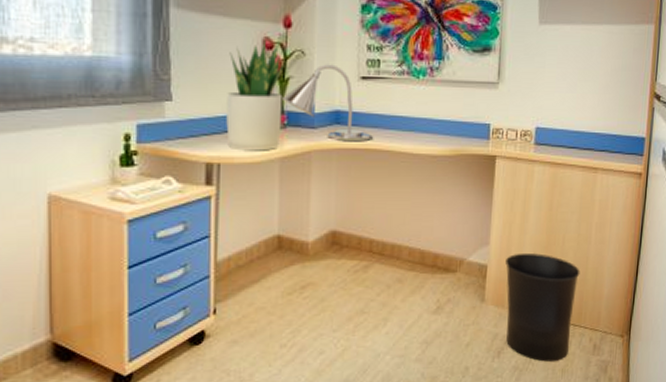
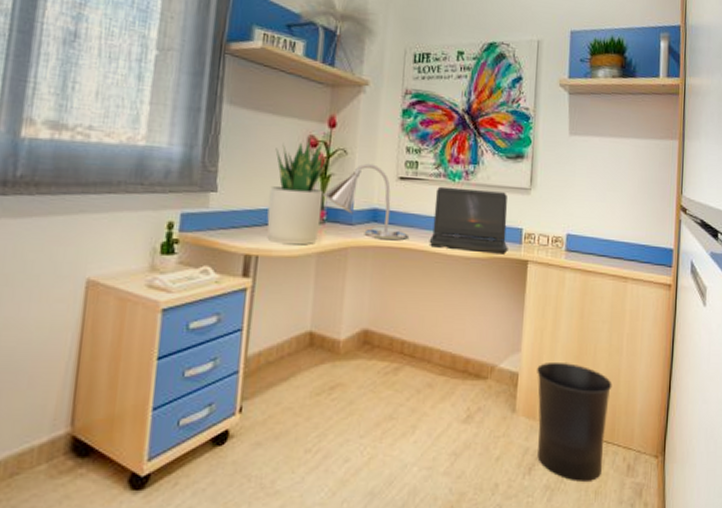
laptop computer: none [394,84,476,151] -> present [429,186,508,254]

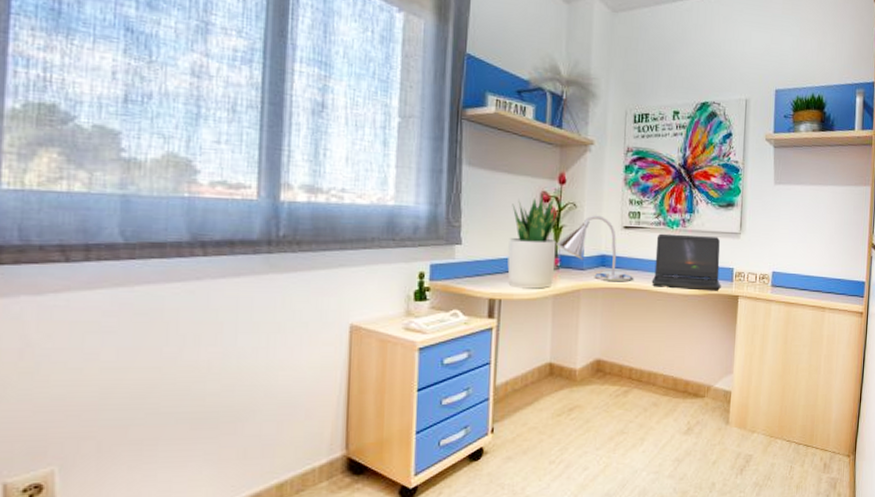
waste bin: present [537,361,612,481] -> none [747,380,812,478]

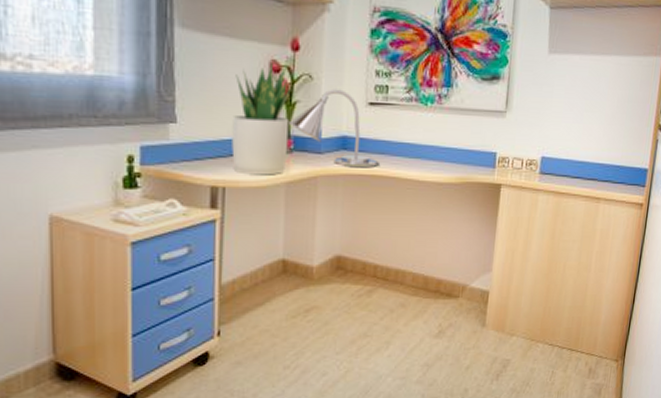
laptop computer: present [651,233,721,291] -> none [400,111,482,179]

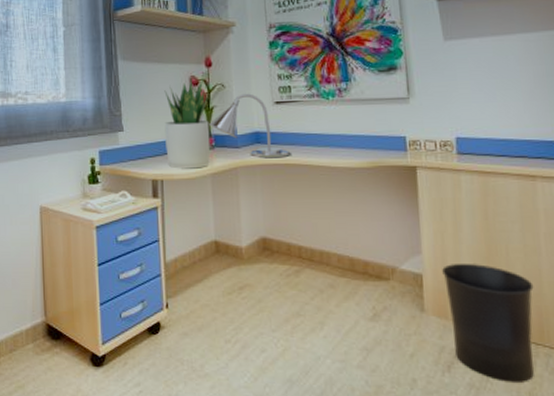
waste bin: none [505,279,579,384] -> present [442,263,534,382]

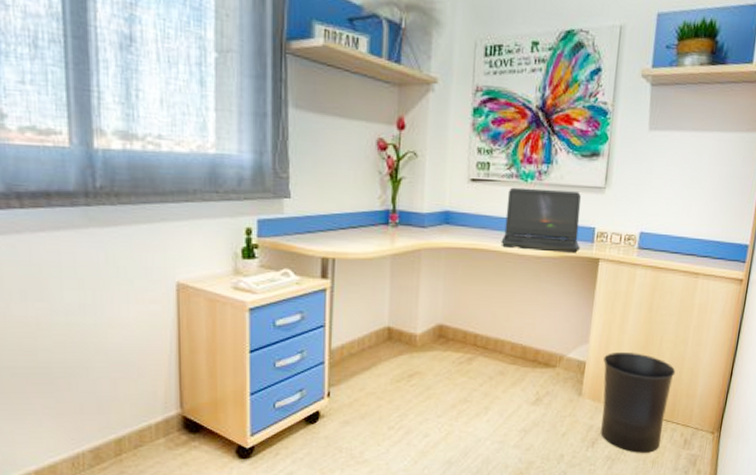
planter: present [164,78,211,169] -> none [341,141,398,248]
table lamp: present [209,93,291,159] -> none [395,166,480,242]
laptop computer: none [311,104,393,163] -> present [501,187,581,253]

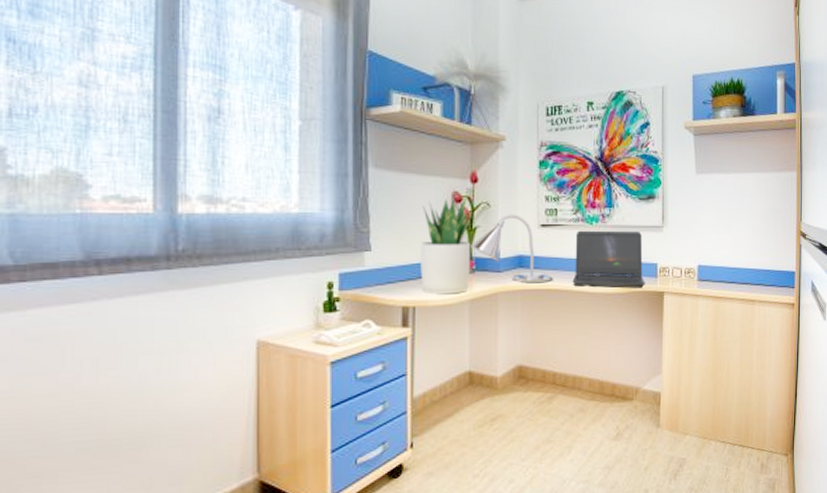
planter: none [341,141,398,248] -> present [420,194,473,295]
table lamp: none [395,166,480,242] -> present [471,214,553,284]
waste bin: present [601,351,676,453] -> none [677,380,745,482]

